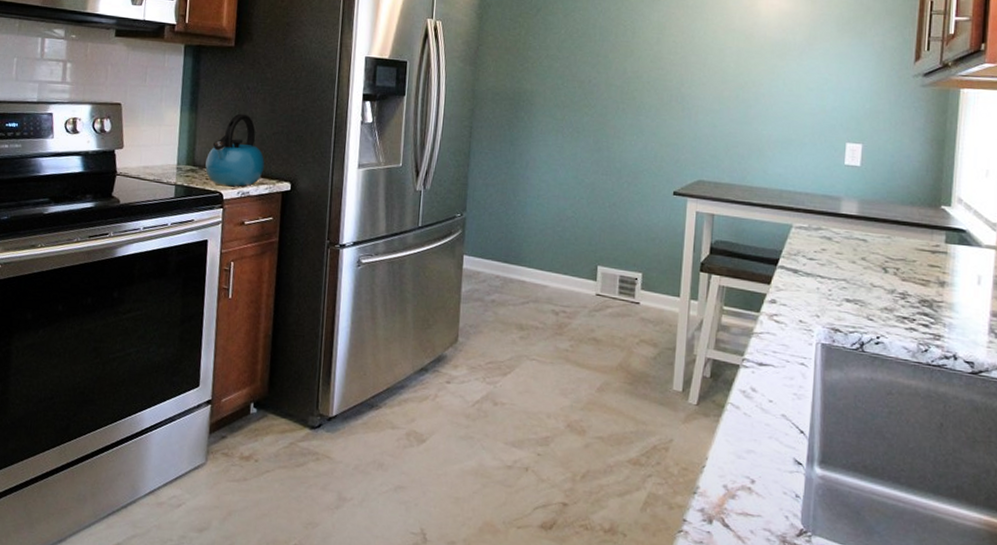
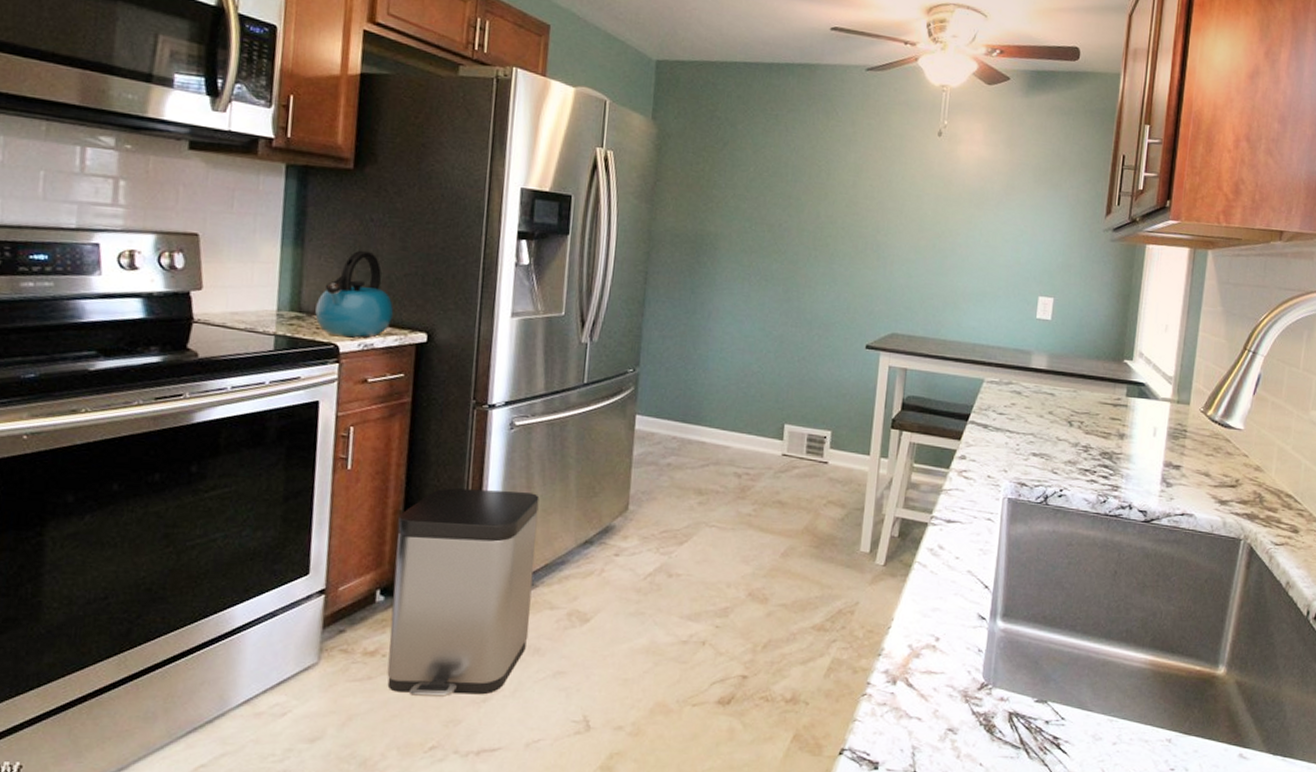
pedal bin: none [259,316,382,502] -> present [387,488,540,697]

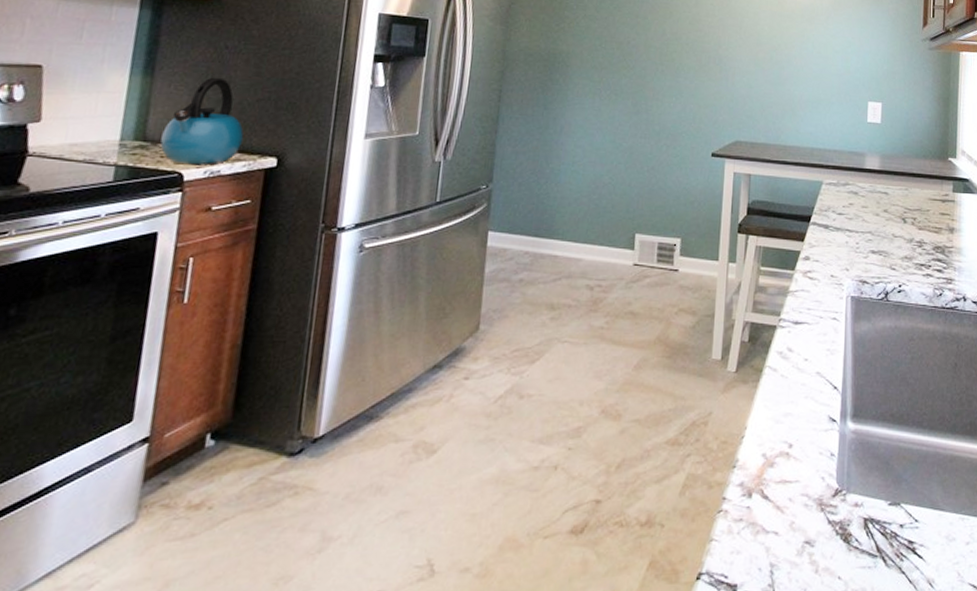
pedal bin: present [387,488,540,697] -> none [212,317,388,553]

